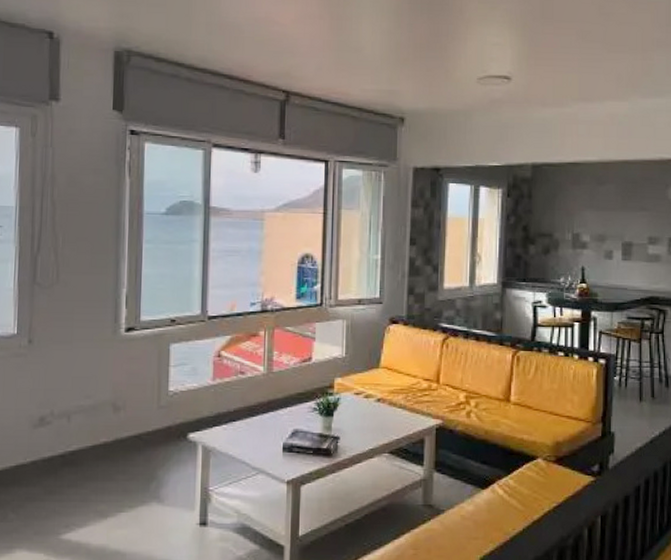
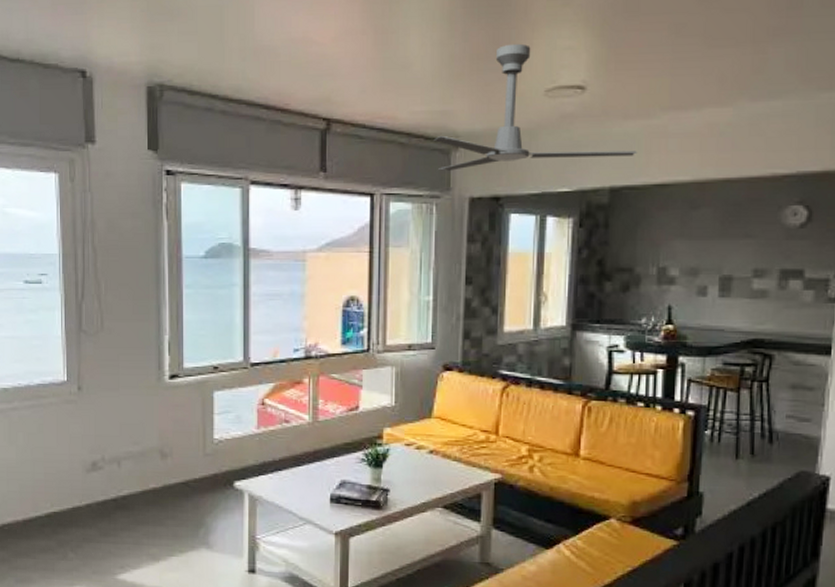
ceiling fan: none [382,37,554,143] -> present [433,43,637,171]

